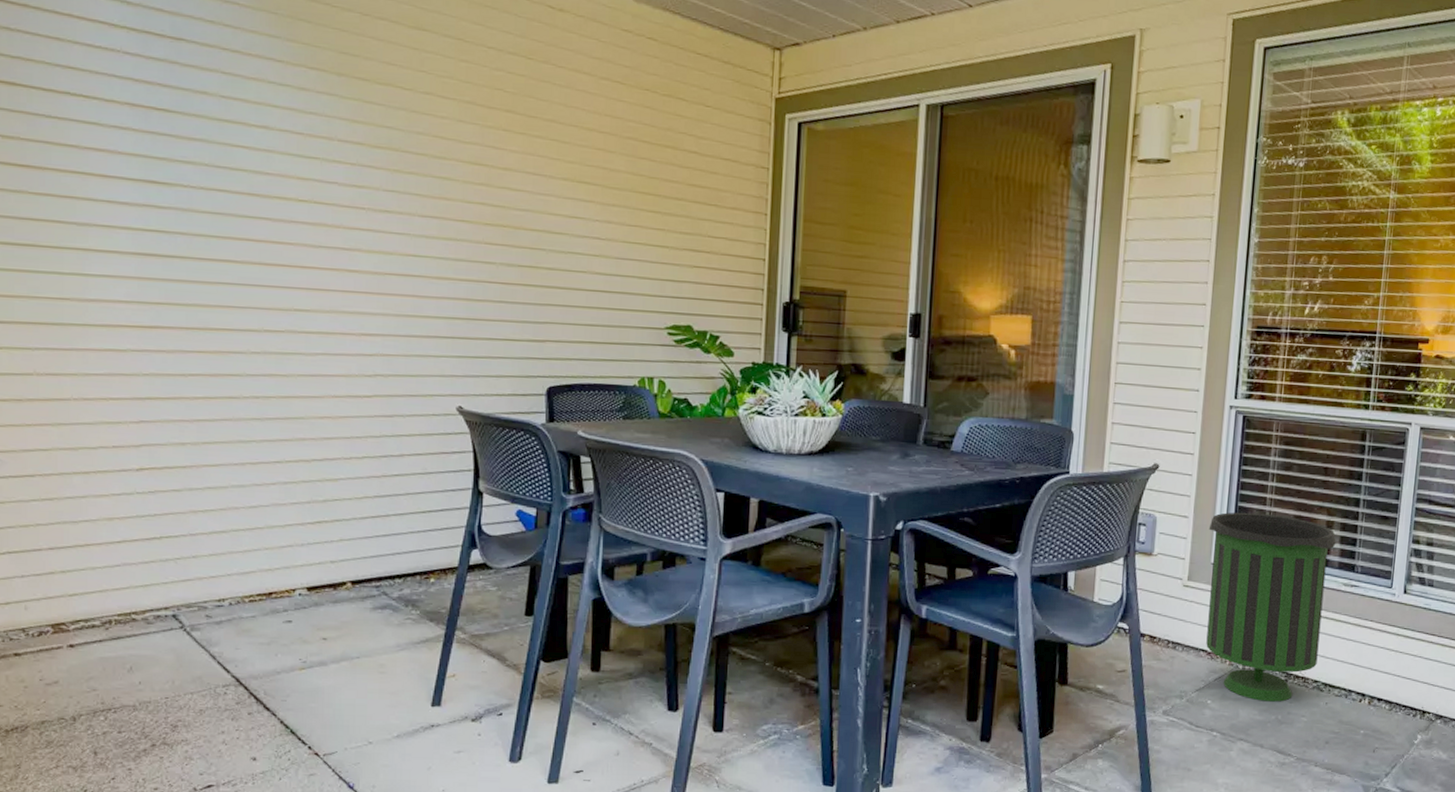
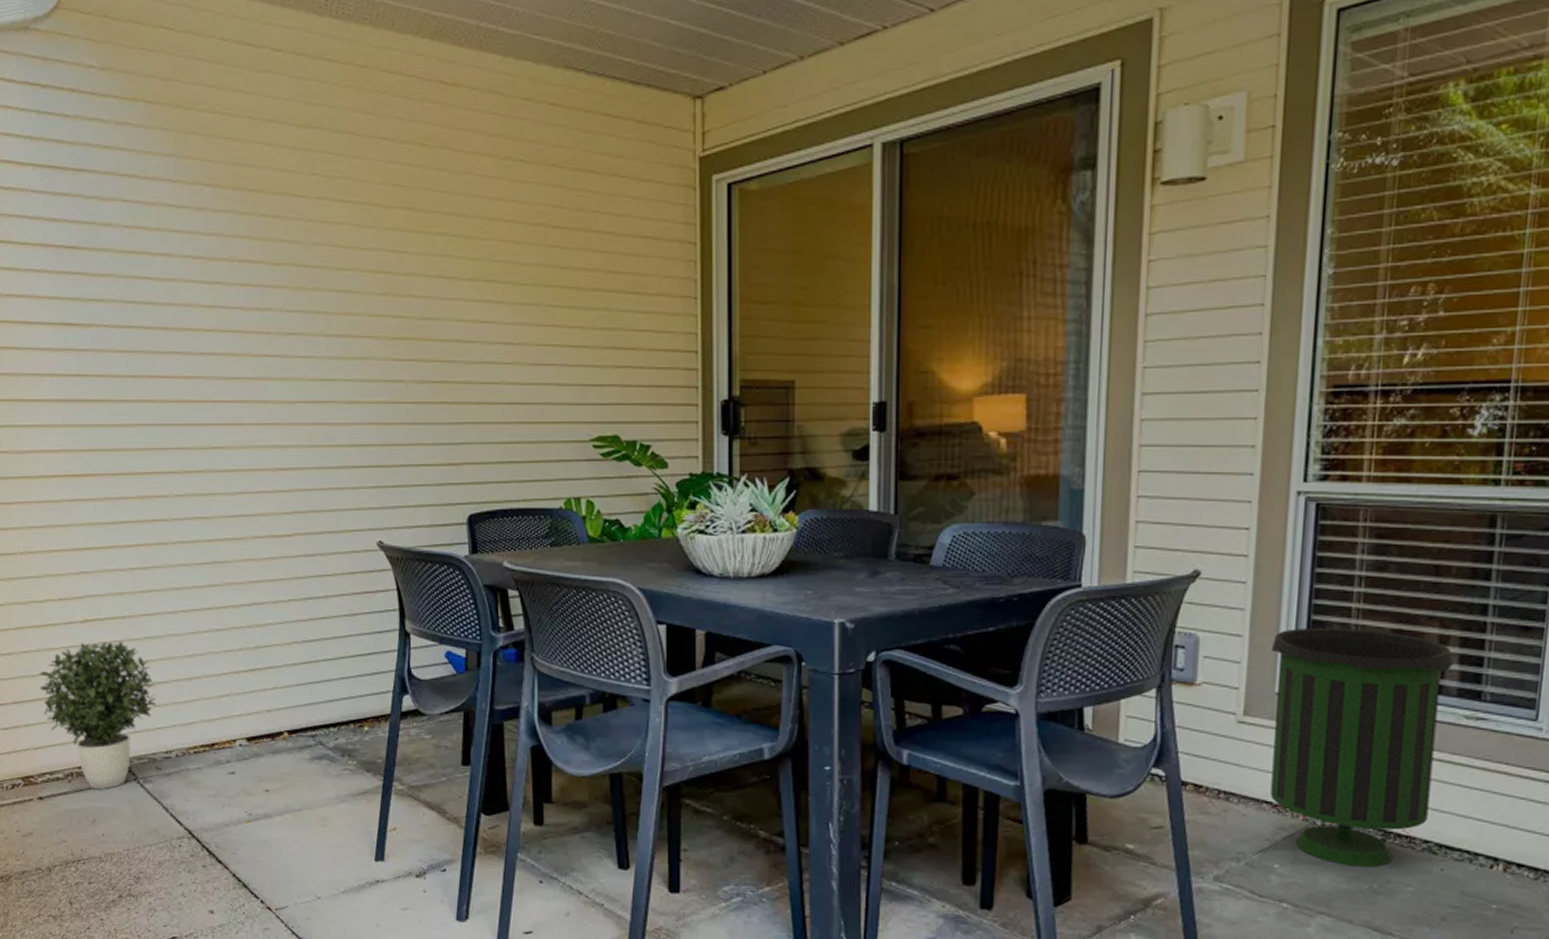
potted plant: none [82,490,213,638] -> present [39,641,157,790]

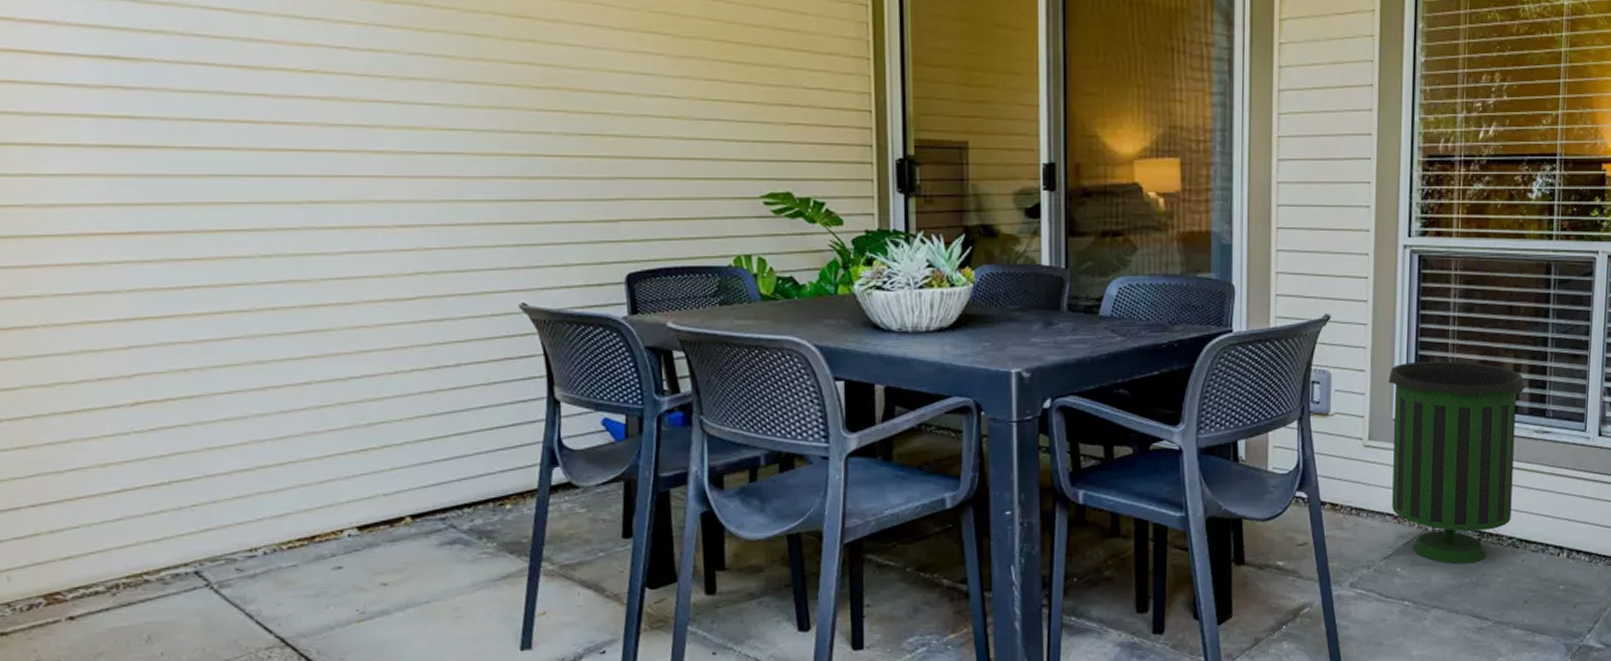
potted plant: present [39,641,157,790] -> none [70,425,237,602]

